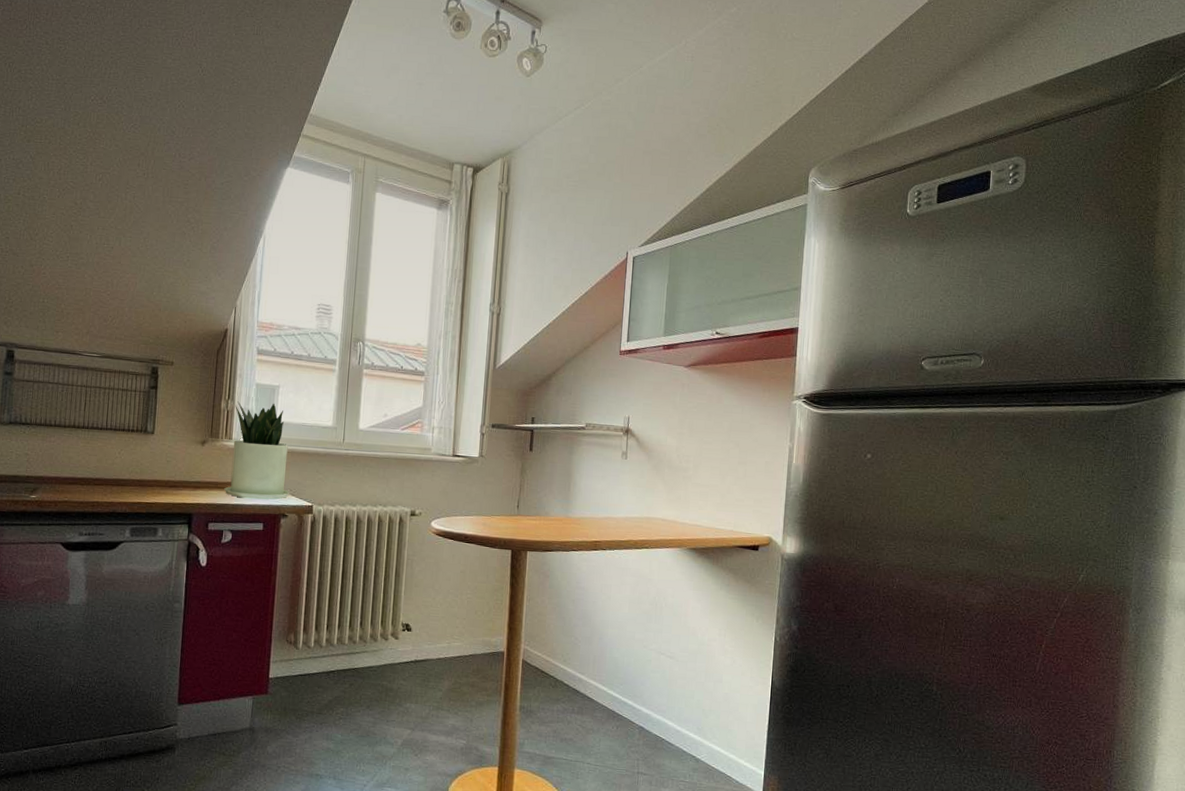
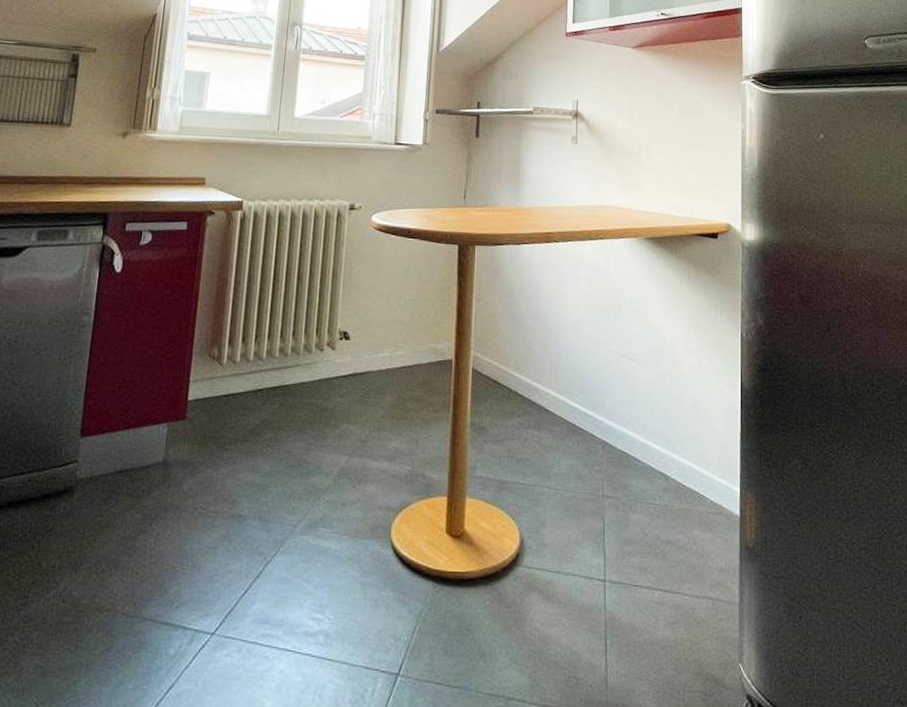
planter: present [223,401,290,500] -> none [144,90,219,196]

